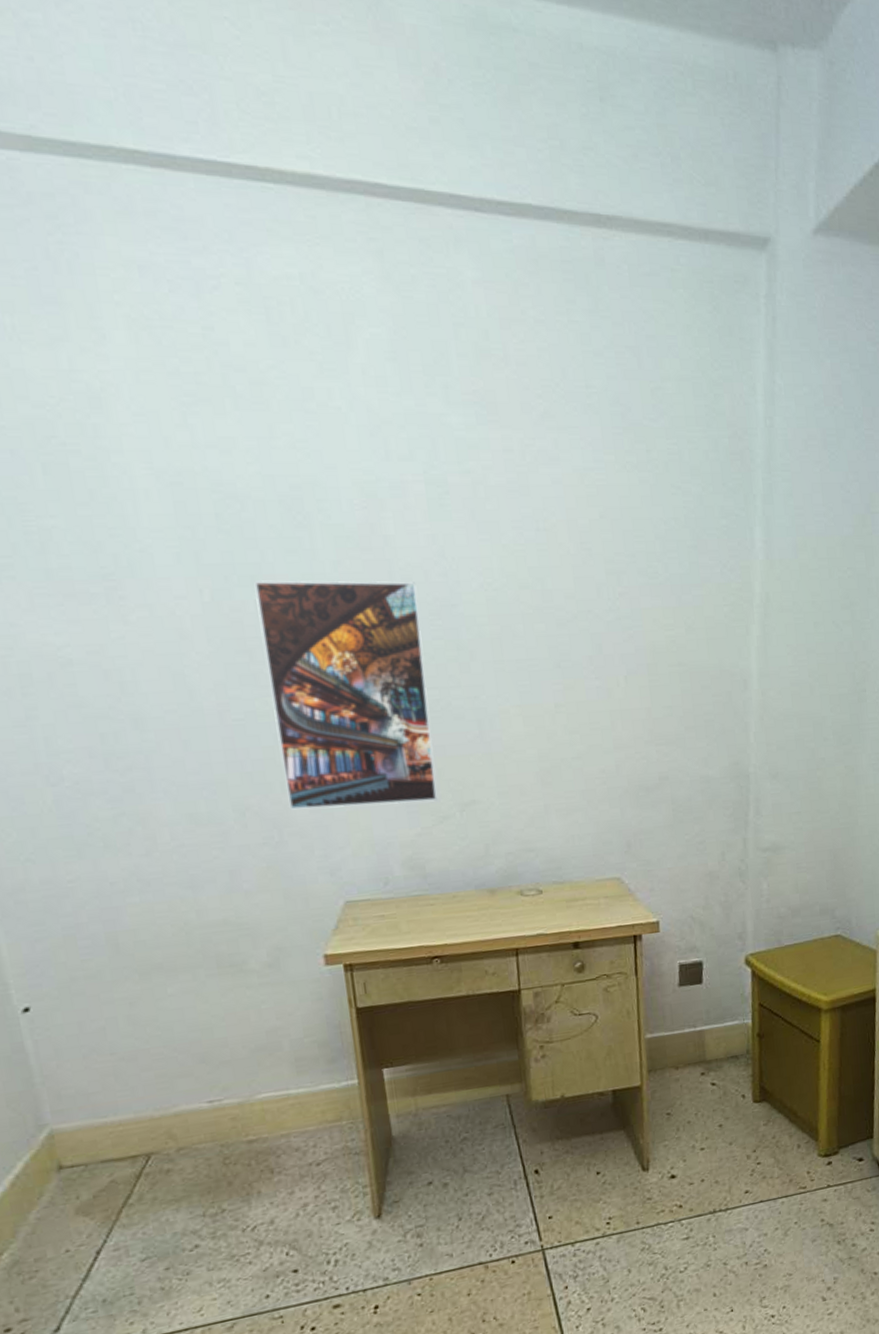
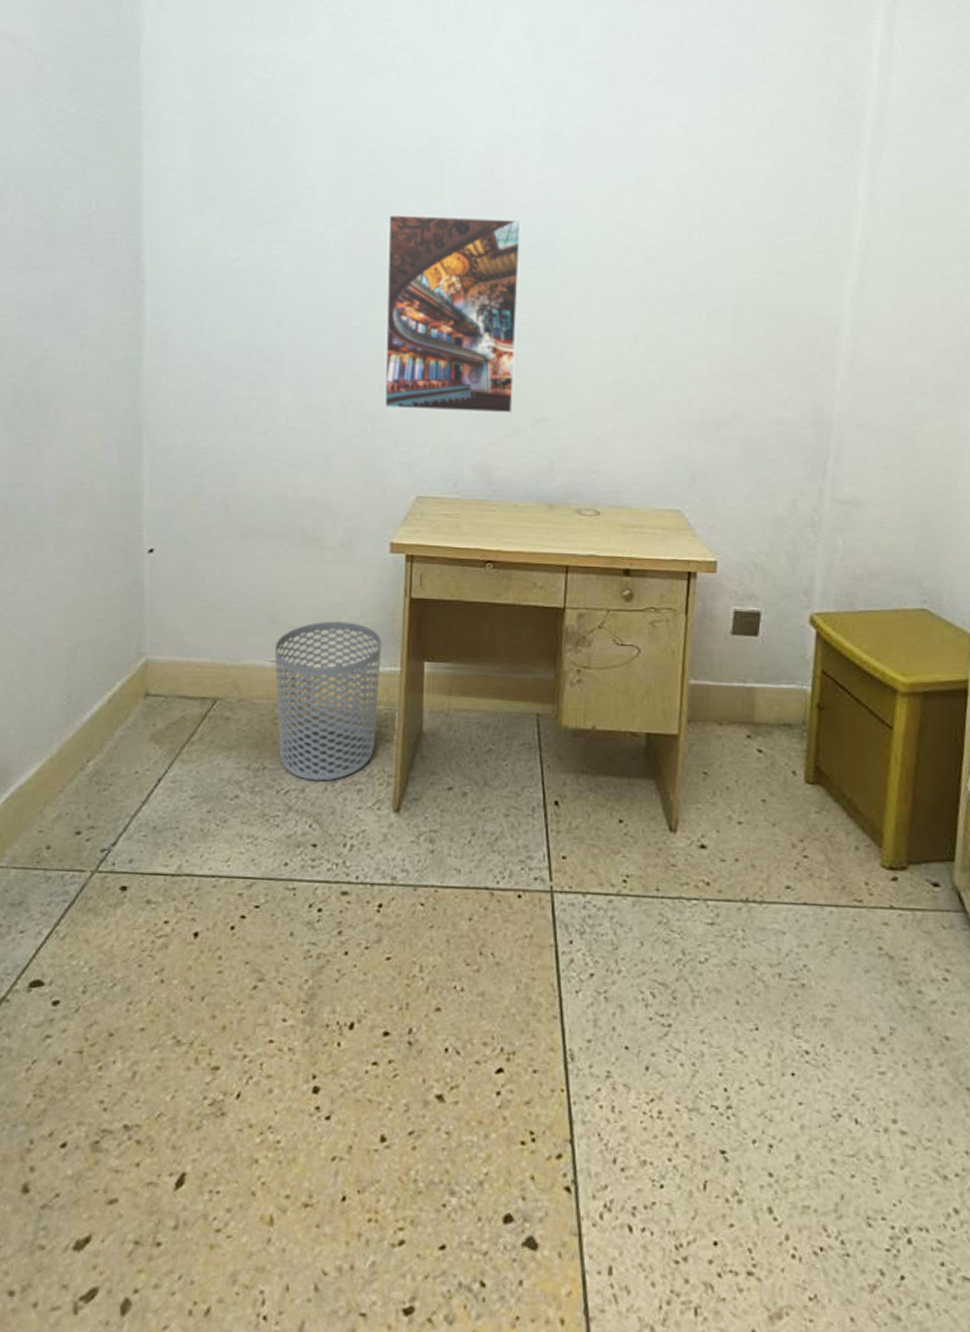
waste bin: none [209,1044,344,1212] -> present [274,621,382,781]

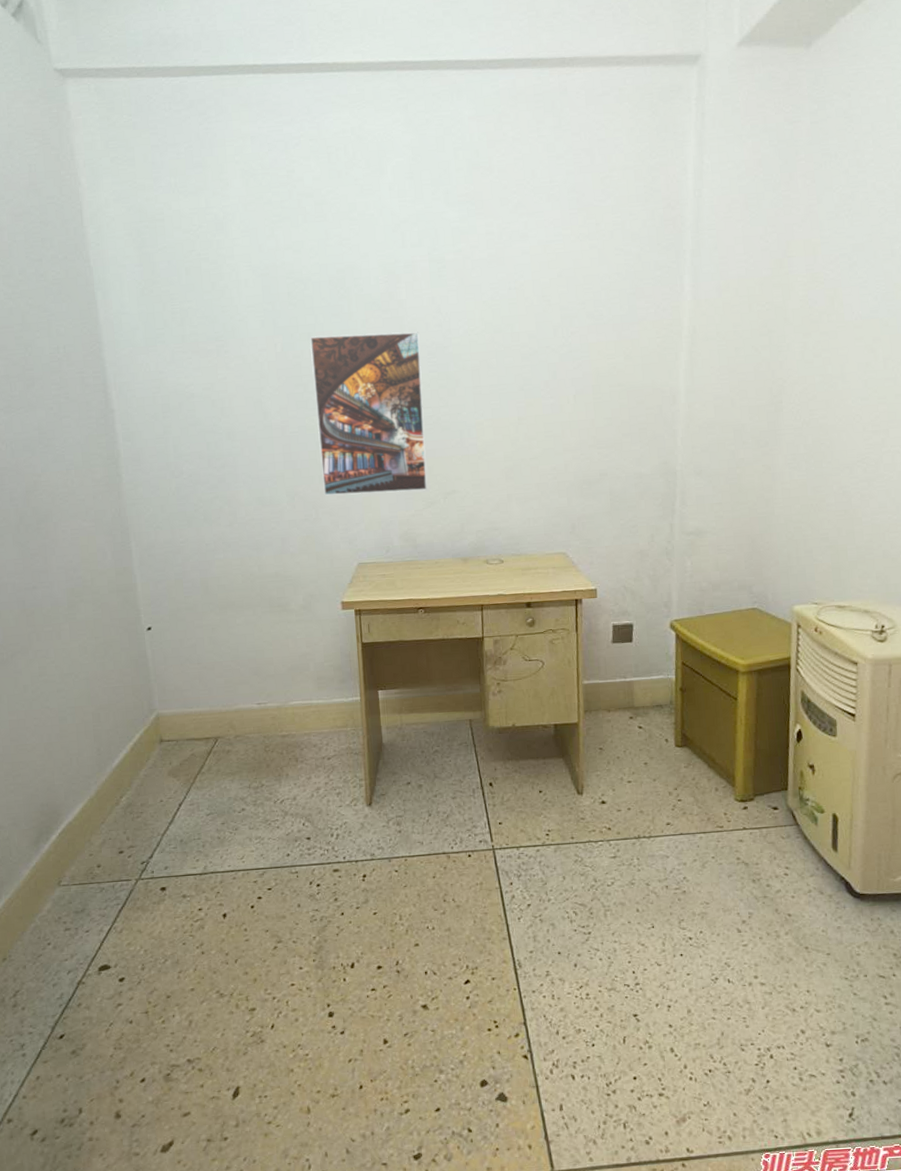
waste bin: present [274,621,382,781] -> none [259,666,347,791]

